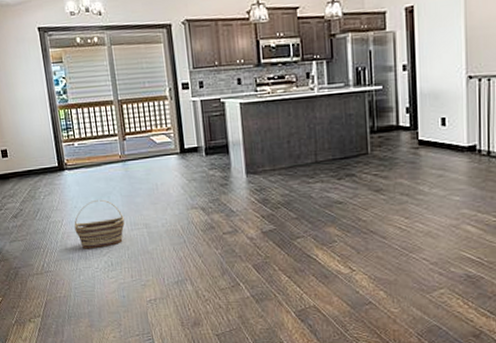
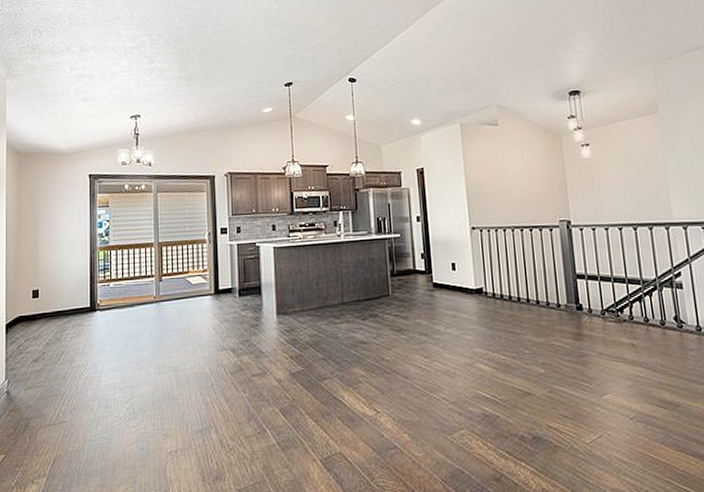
basket: present [74,199,125,249] -> none [98,341,152,396]

